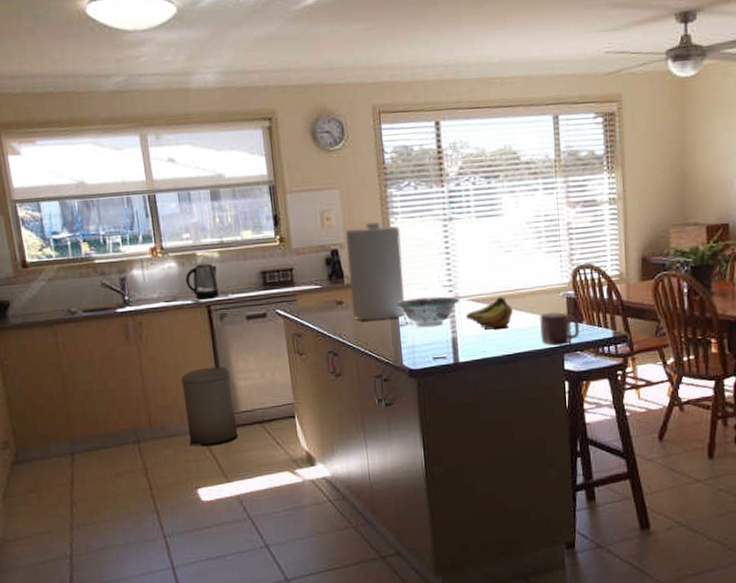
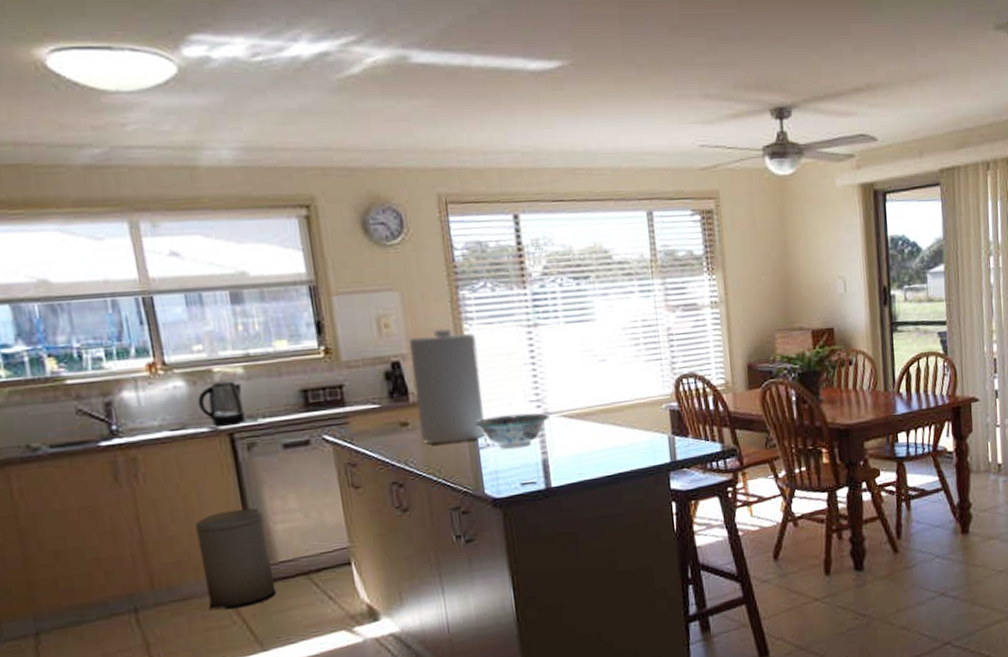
fruit: present [465,297,513,329] -> none [557,411,611,448]
mug: present [540,312,580,347] -> none [641,426,685,465]

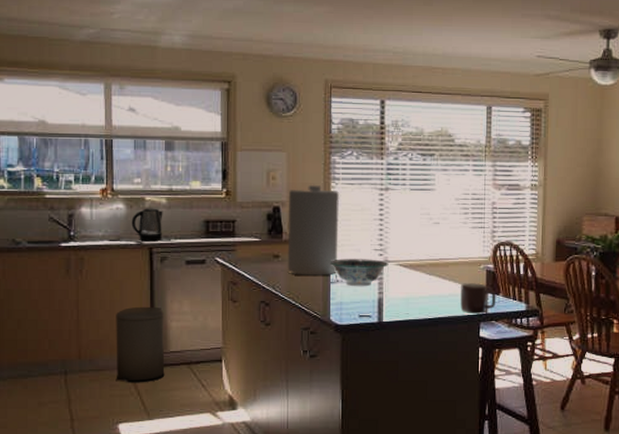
mug: none [641,426,685,465] -> present [460,283,496,315]

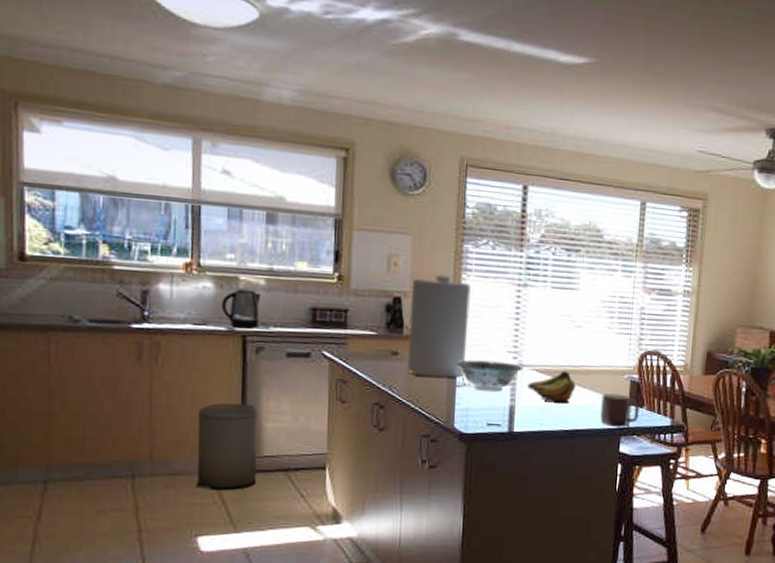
fruit: none [392,264,436,294] -> present [526,371,576,403]

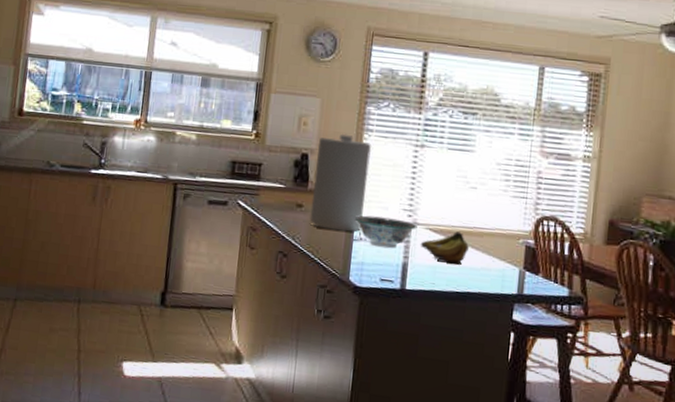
pedal bin: present [196,402,258,491] -> none [126,242,181,322]
kettle: present [221,289,261,328] -> none [160,142,192,177]
mug: present [600,393,639,429] -> none [493,257,535,295]

